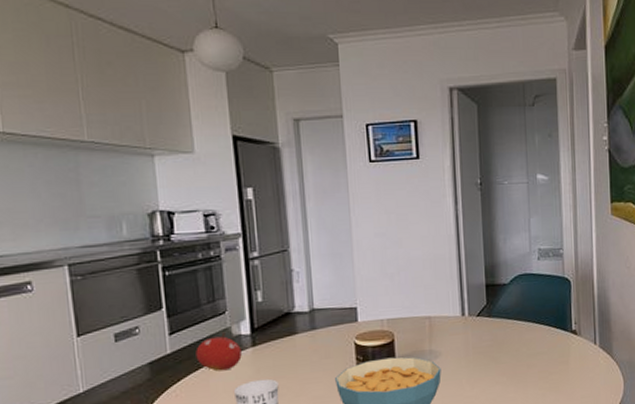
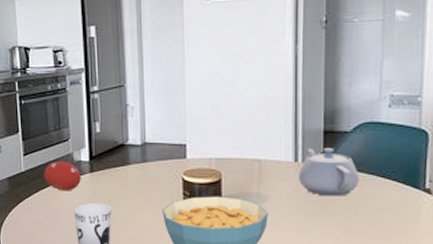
teapot: none [466,300,519,346] -> present [299,148,359,196]

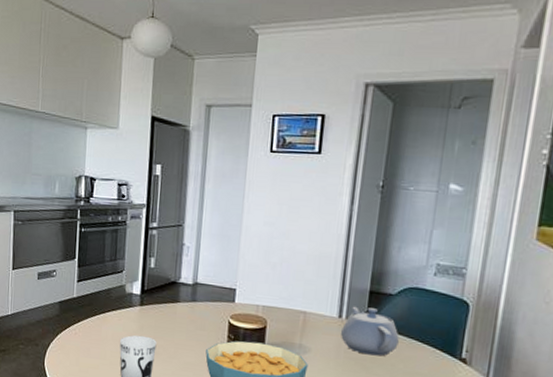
fruit: present [44,157,81,191] -> none [95,288,131,322]

